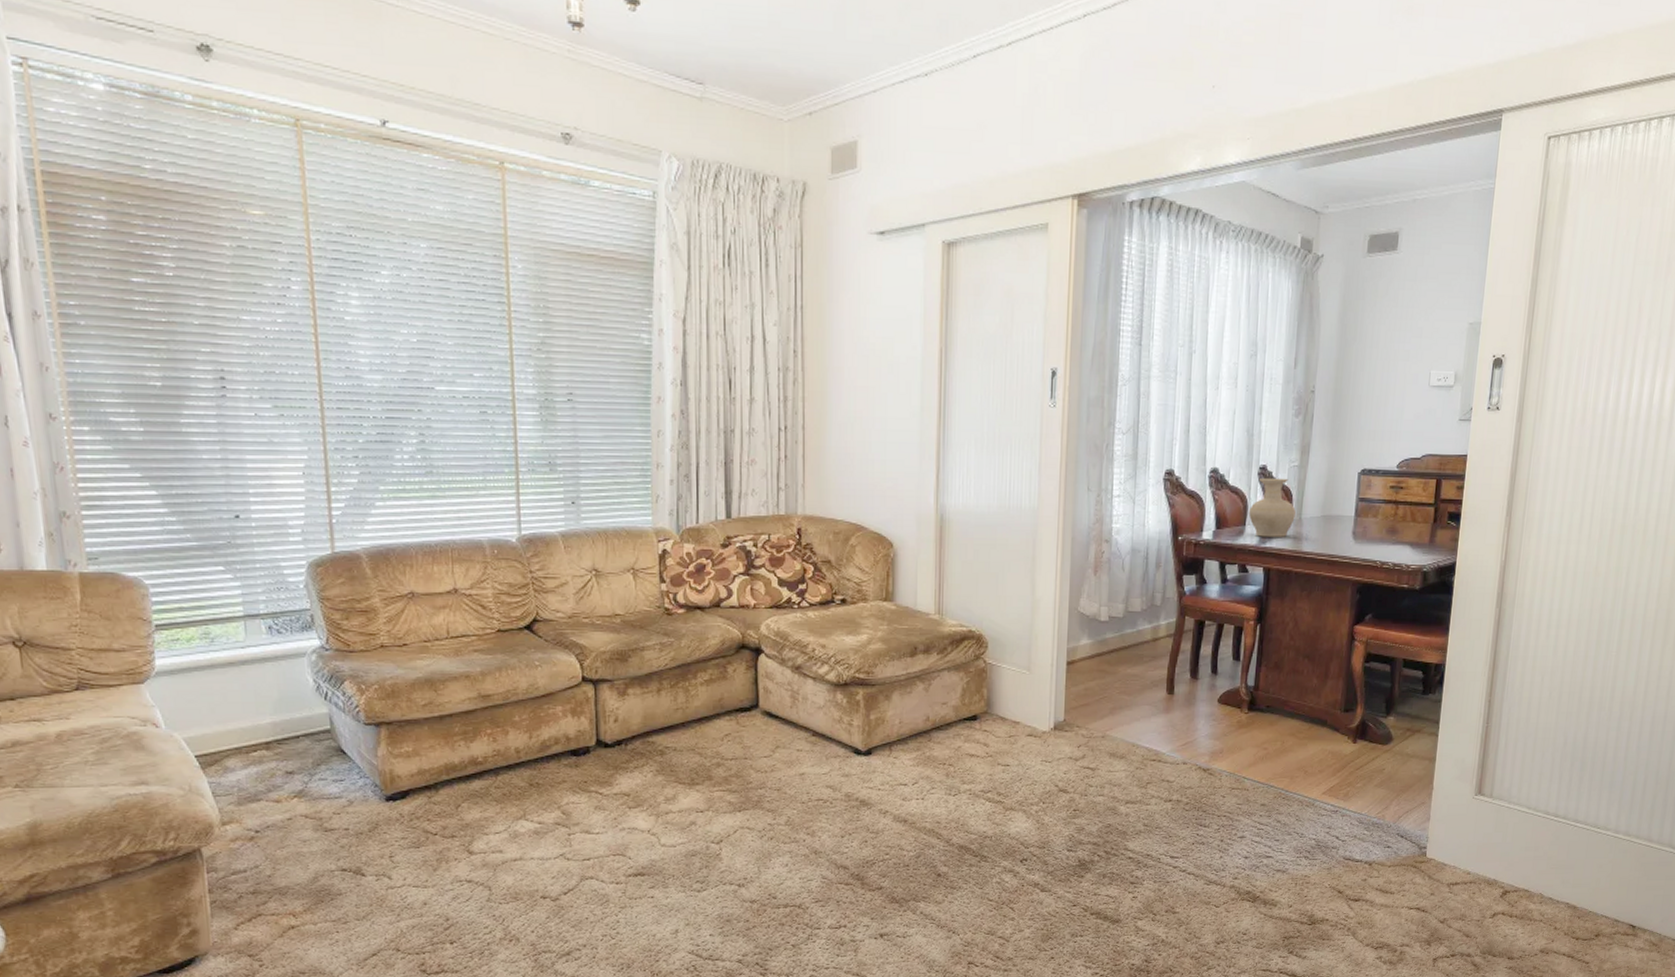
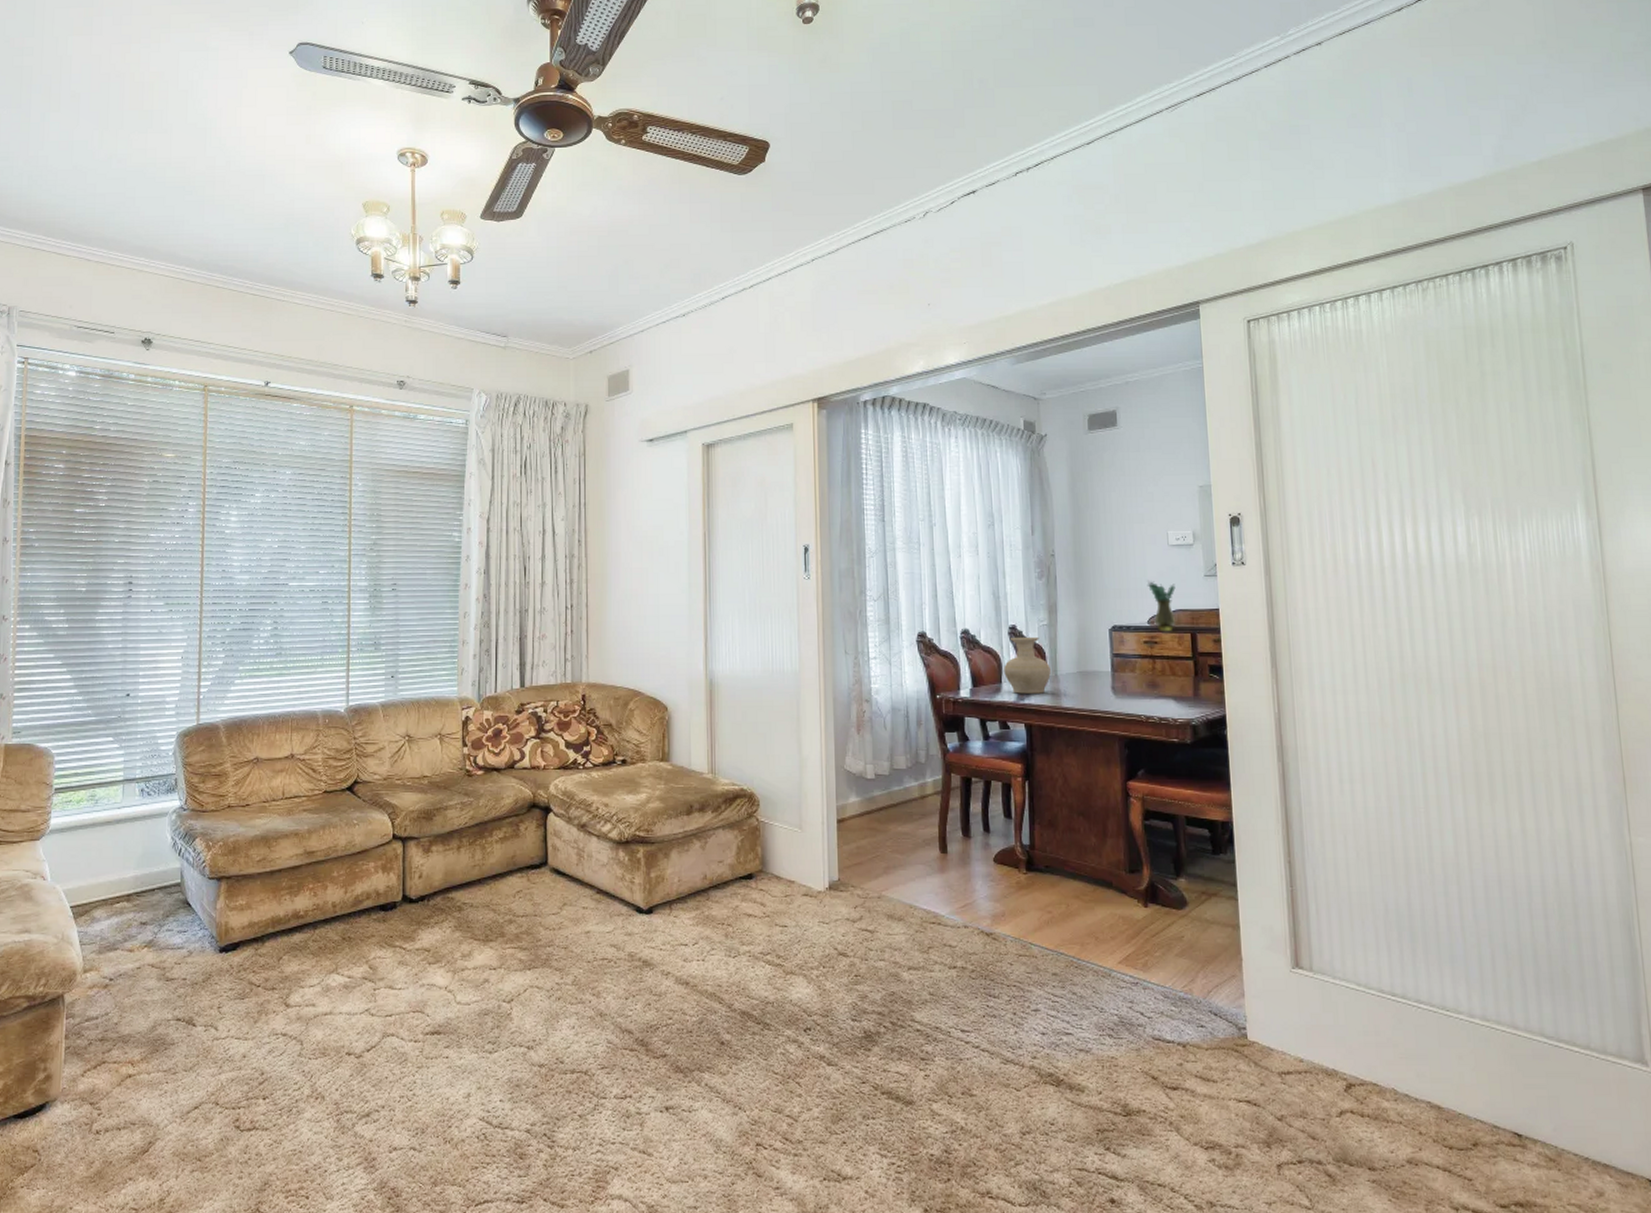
vase: none [1402,422,1430,478] -> present [1147,580,1176,632]

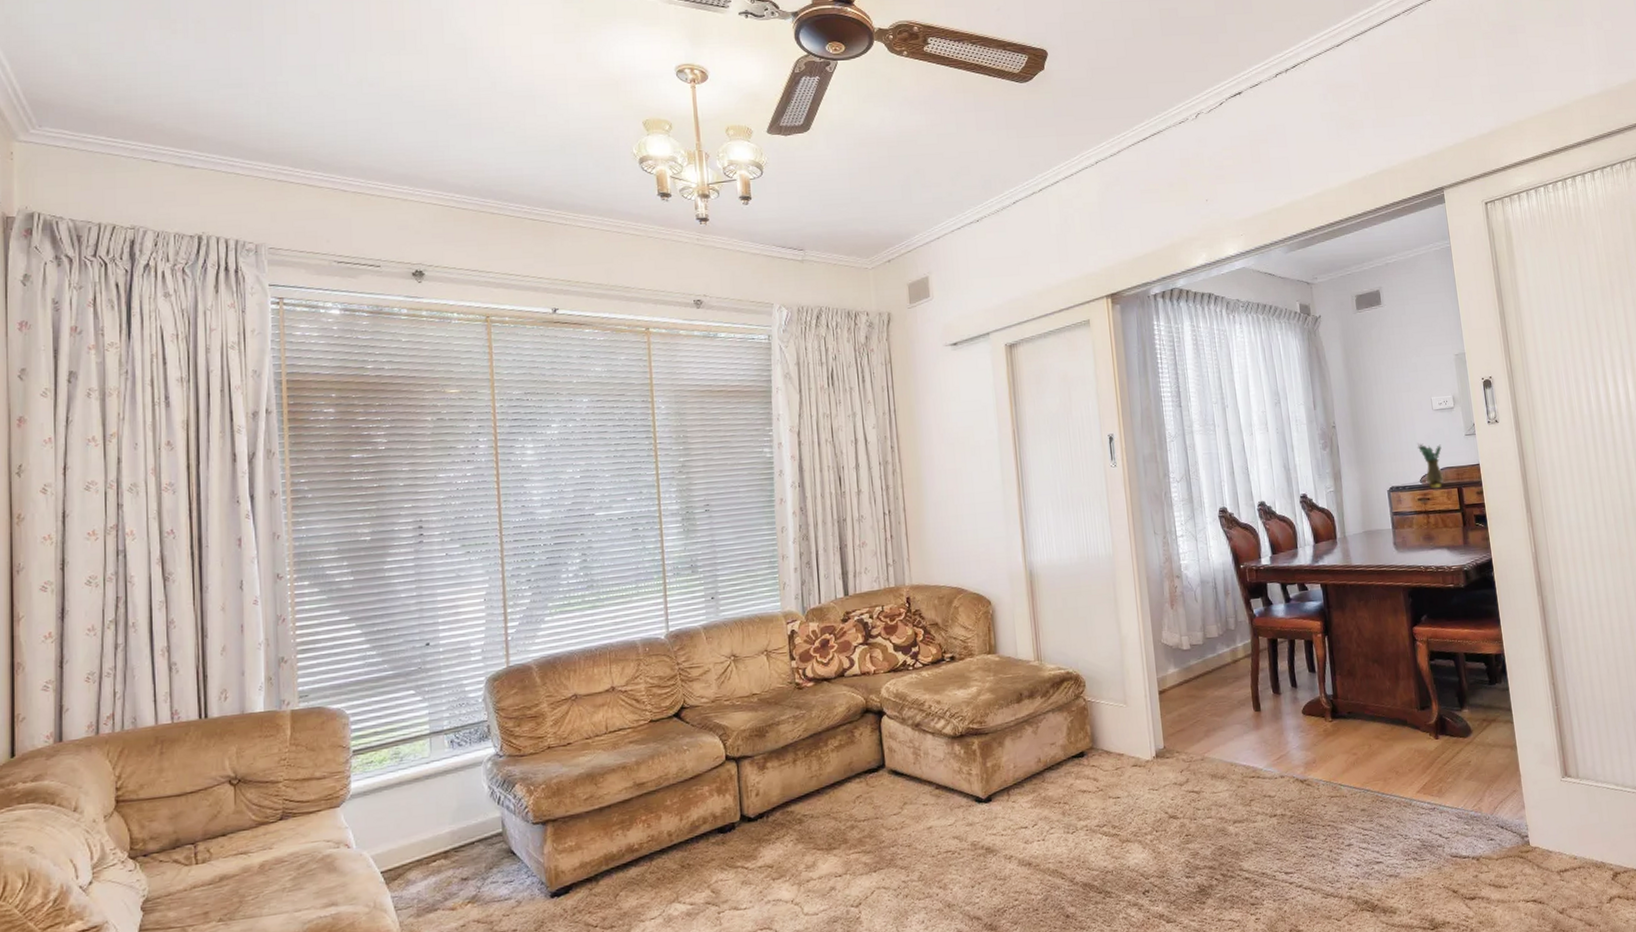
vase: present [1004,636,1051,694] -> none [1298,503,1340,557]

